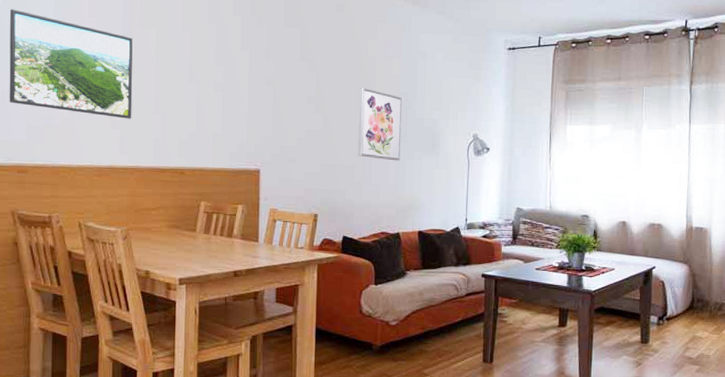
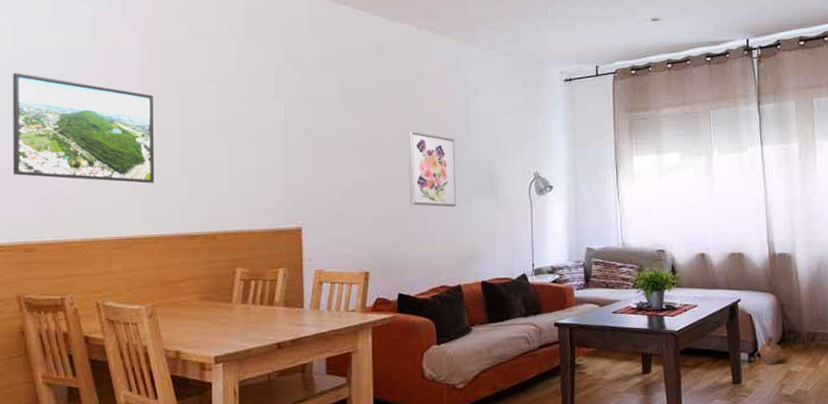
ceramic jug: none [668,302,690,329] -> present [760,336,783,365]

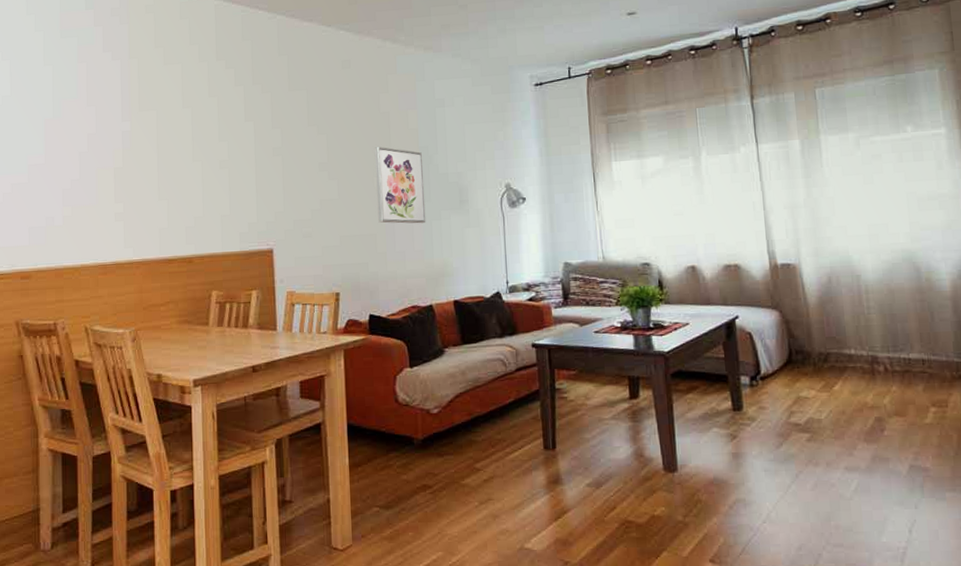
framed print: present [12,72,155,184] -> none [9,108,135,210]
ceramic jug: present [760,336,783,365] -> none [762,357,790,390]

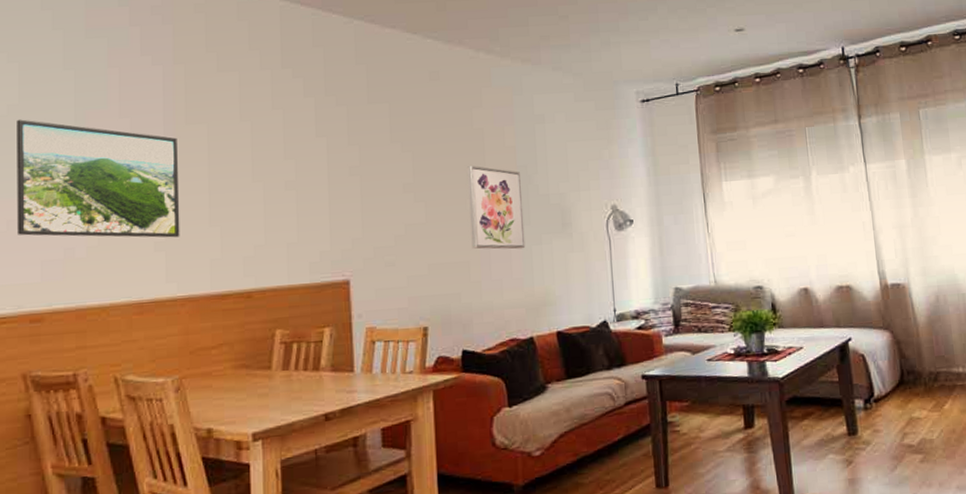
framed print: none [9,108,135,210] -> present [16,119,180,238]

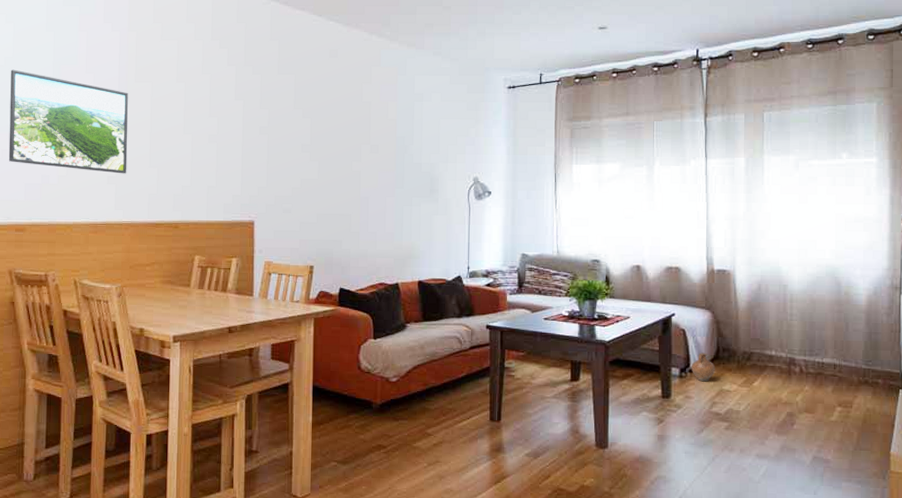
wall art: present [466,166,526,249] -> none [354,134,399,208]
ceramic jug: none [876,378,902,412] -> present [692,352,716,382]

